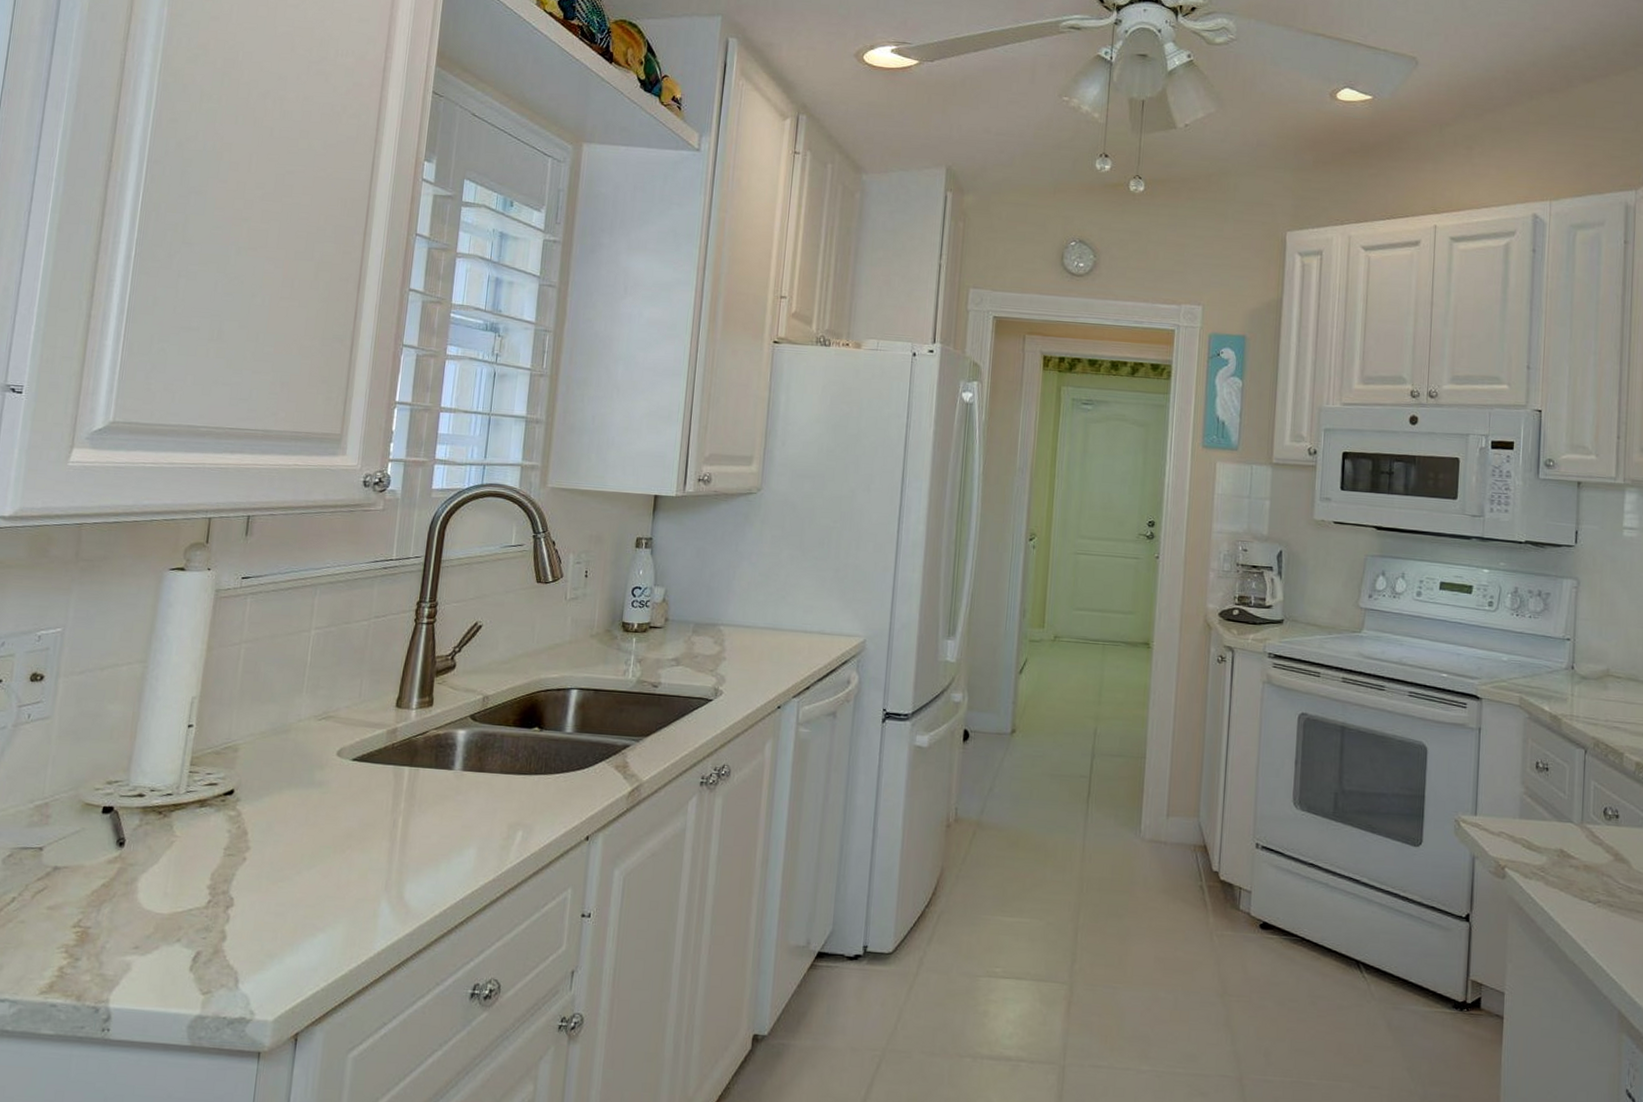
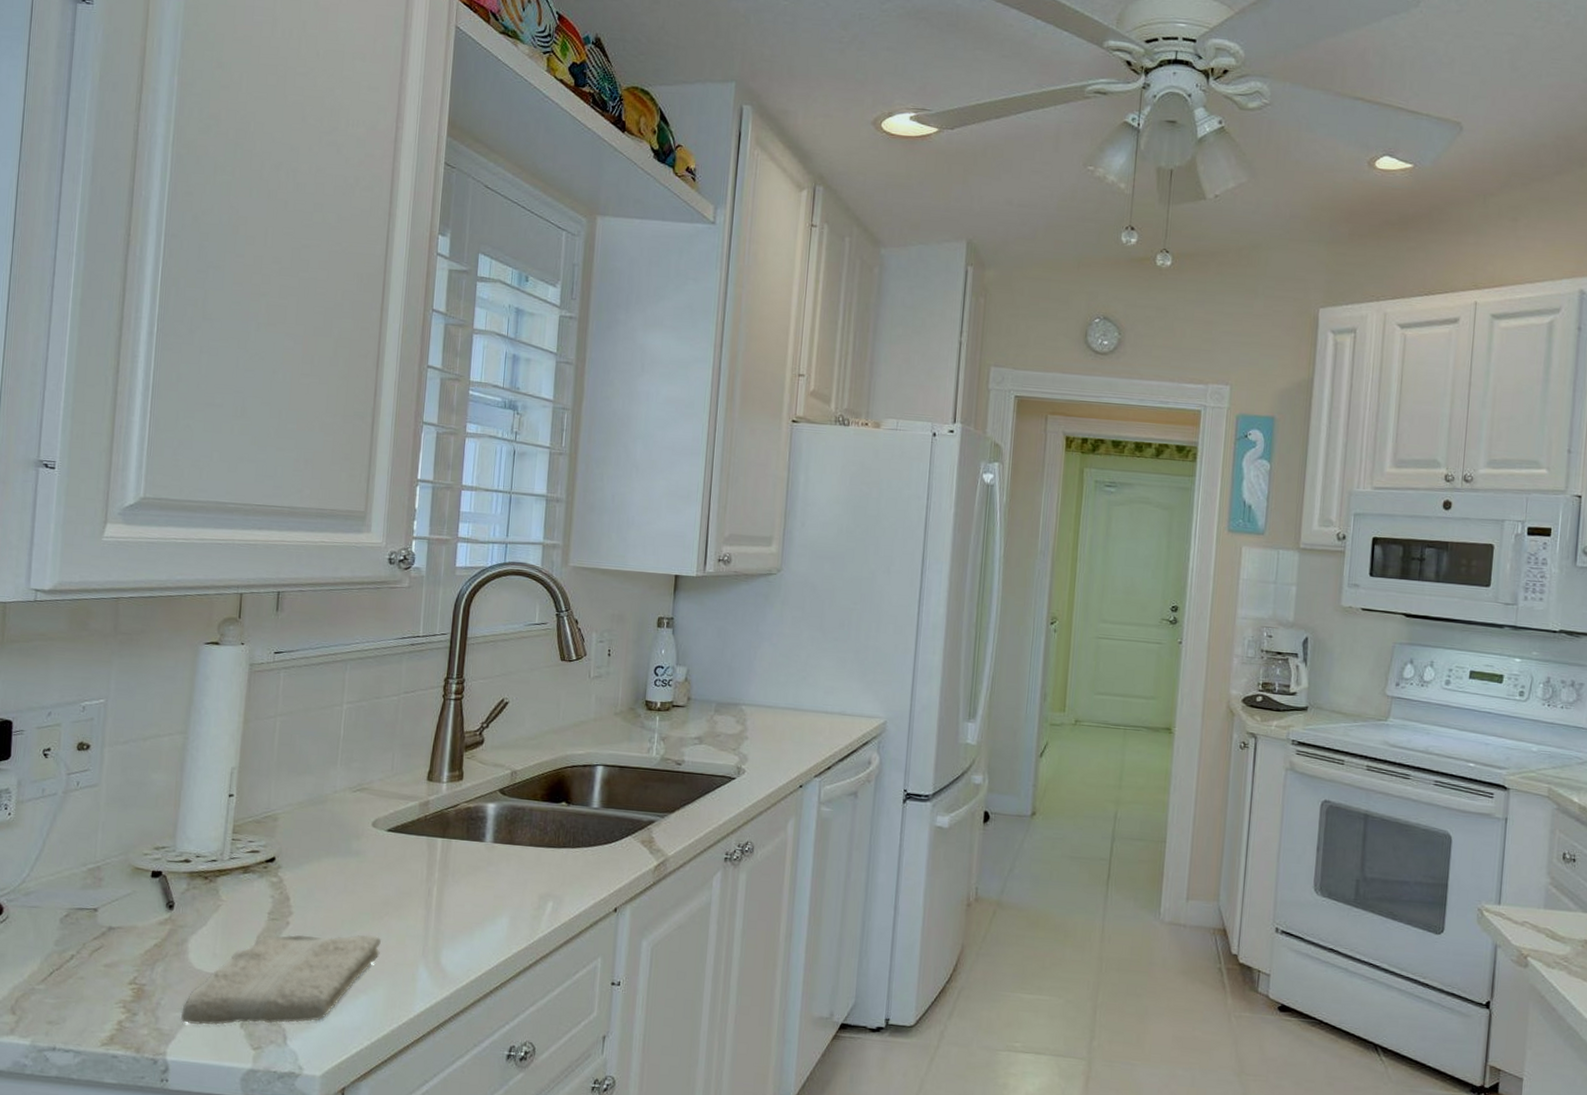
washcloth: none [127,868,342,970] -> present [181,934,381,1025]

